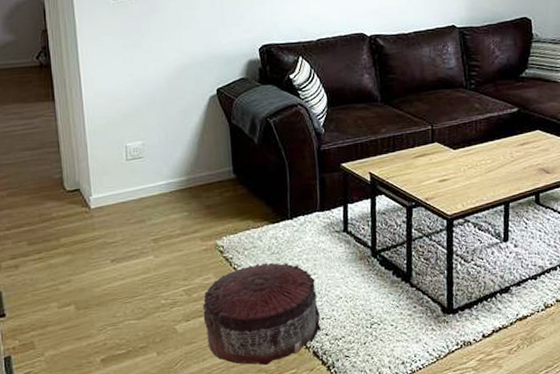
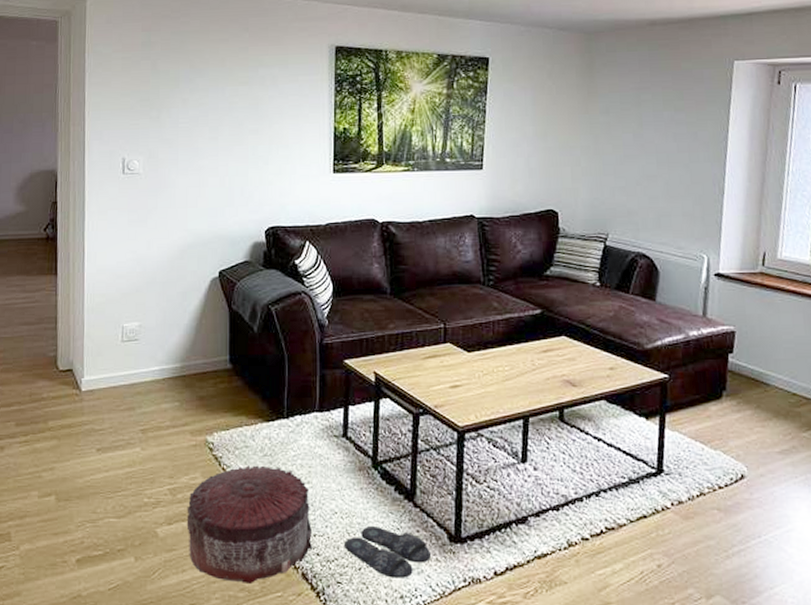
slippers: none [350,305,427,348] -> present [344,525,431,578]

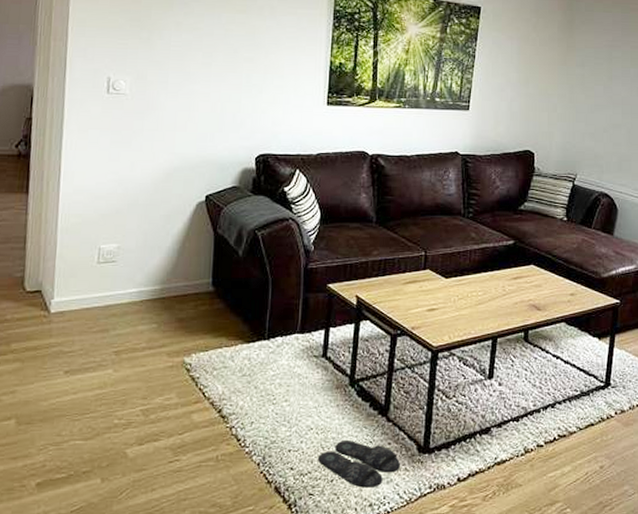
pouf: present [186,465,313,585] -> none [158,385,287,500]

